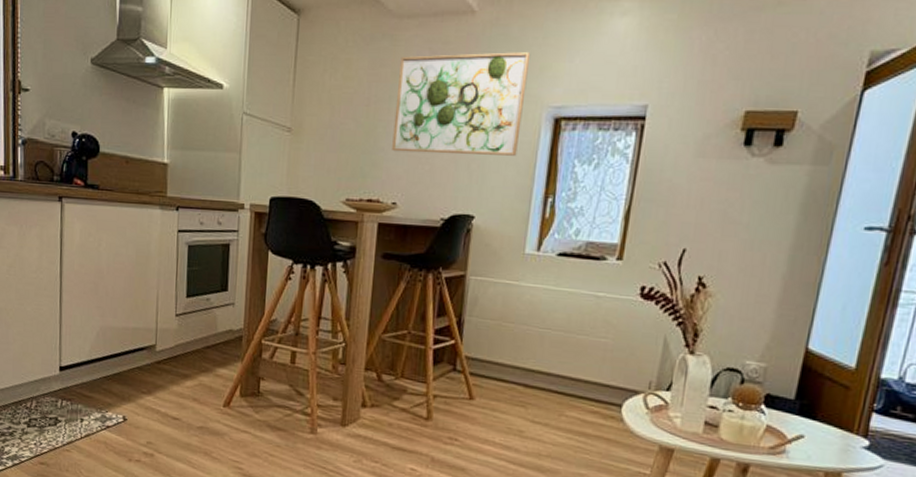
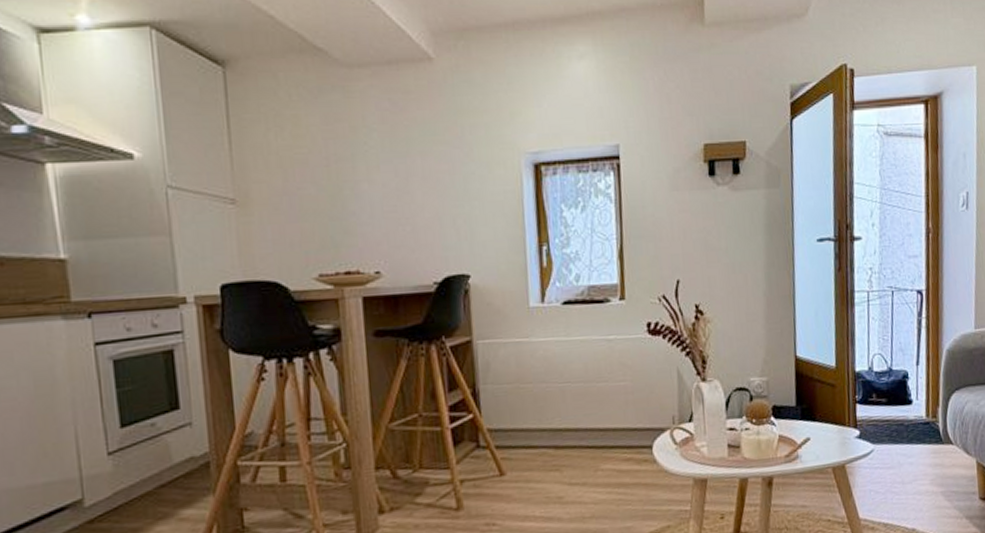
wall art: present [392,52,531,156] -> none [358,99,503,215]

